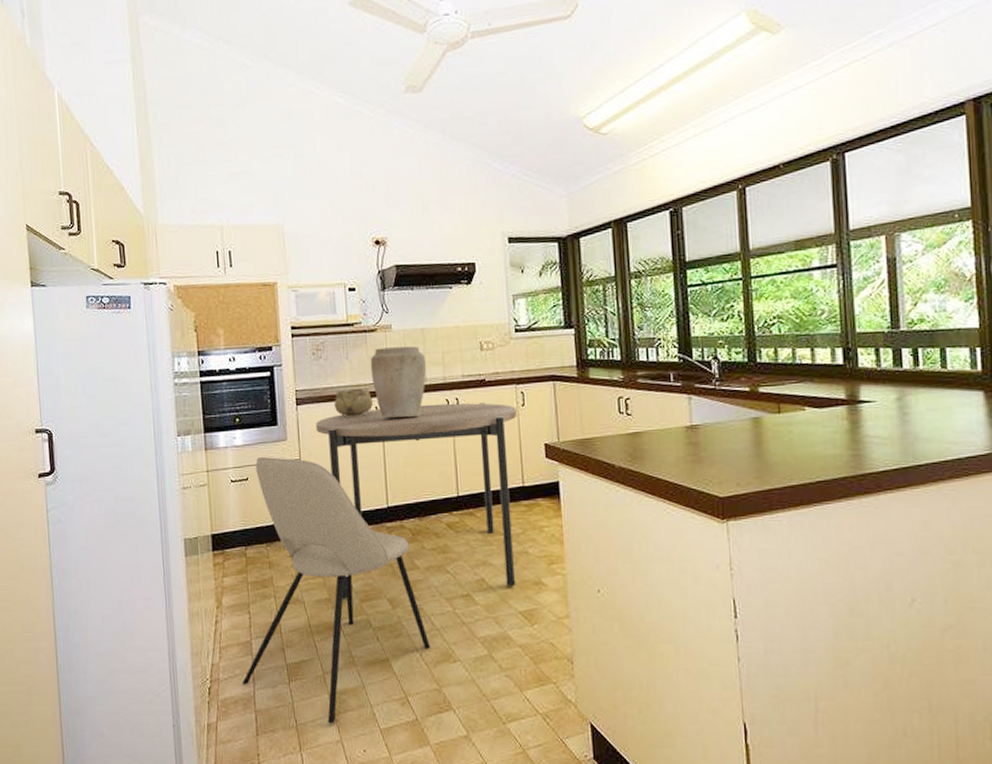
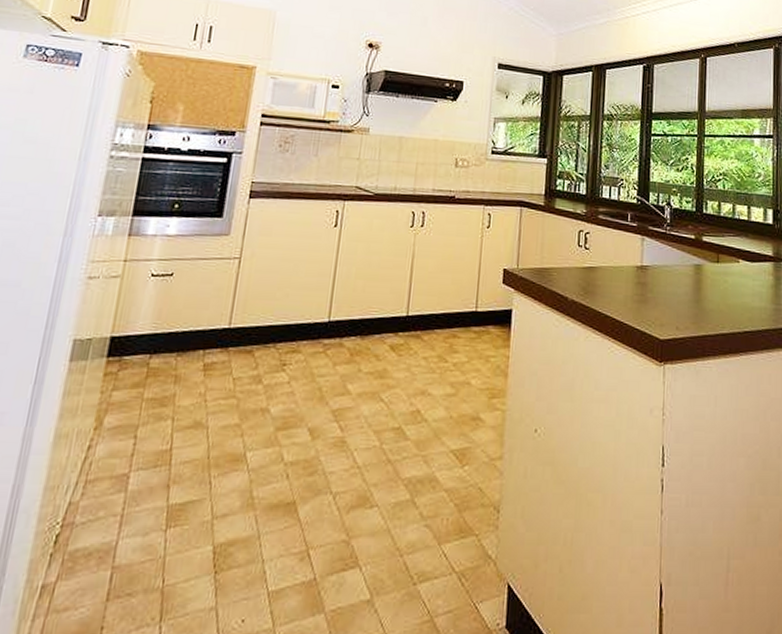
dining chair: present [242,457,431,724] -> none [103,251,348,584]
dining table: present [315,403,517,599] -> none [254,213,481,426]
decorative bowl: present [335,388,374,417] -> none [292,188,336,219]
vase: present [370,346,427,418] -> none [338,150,399,226]

